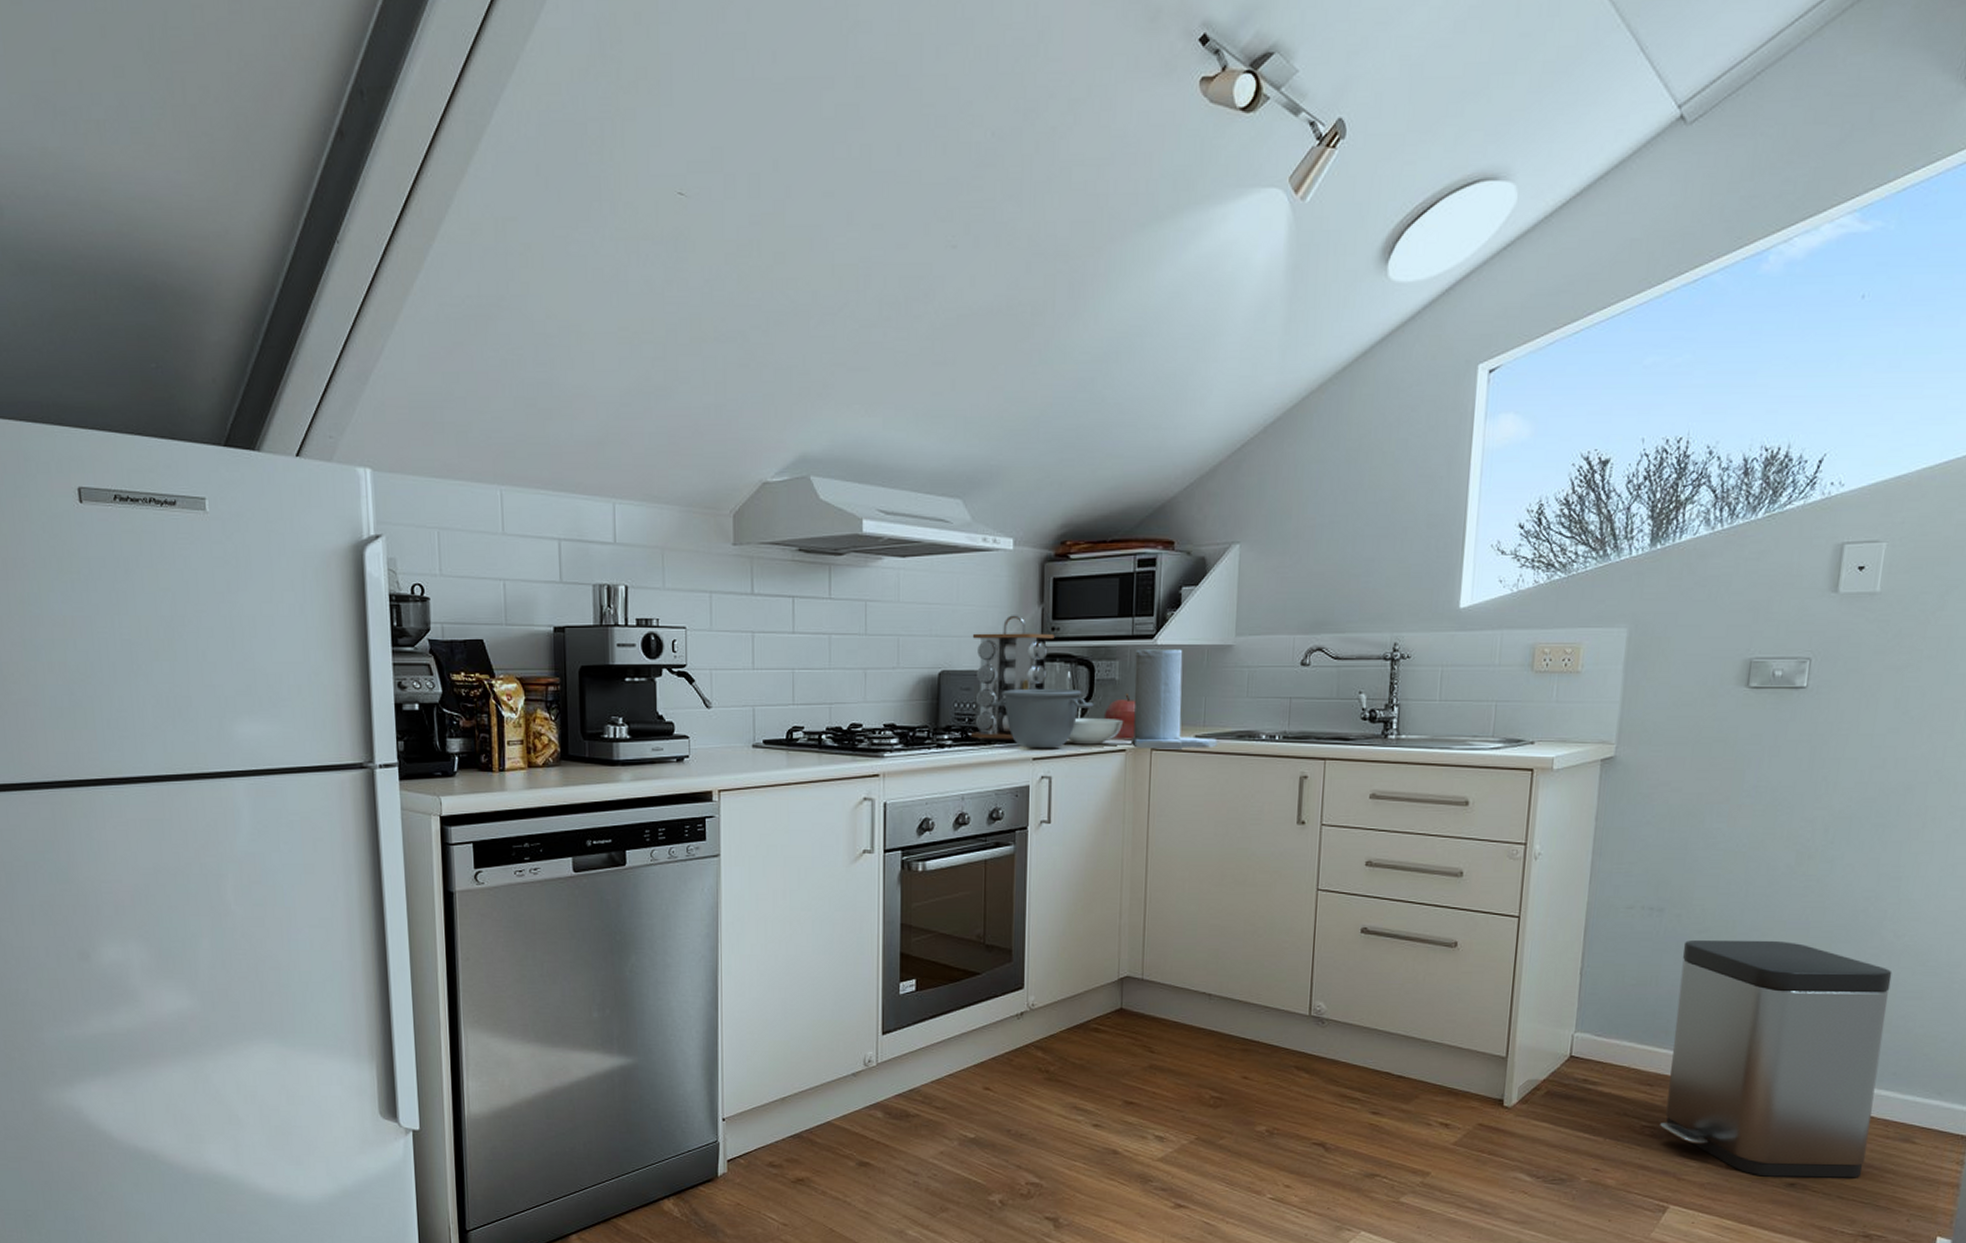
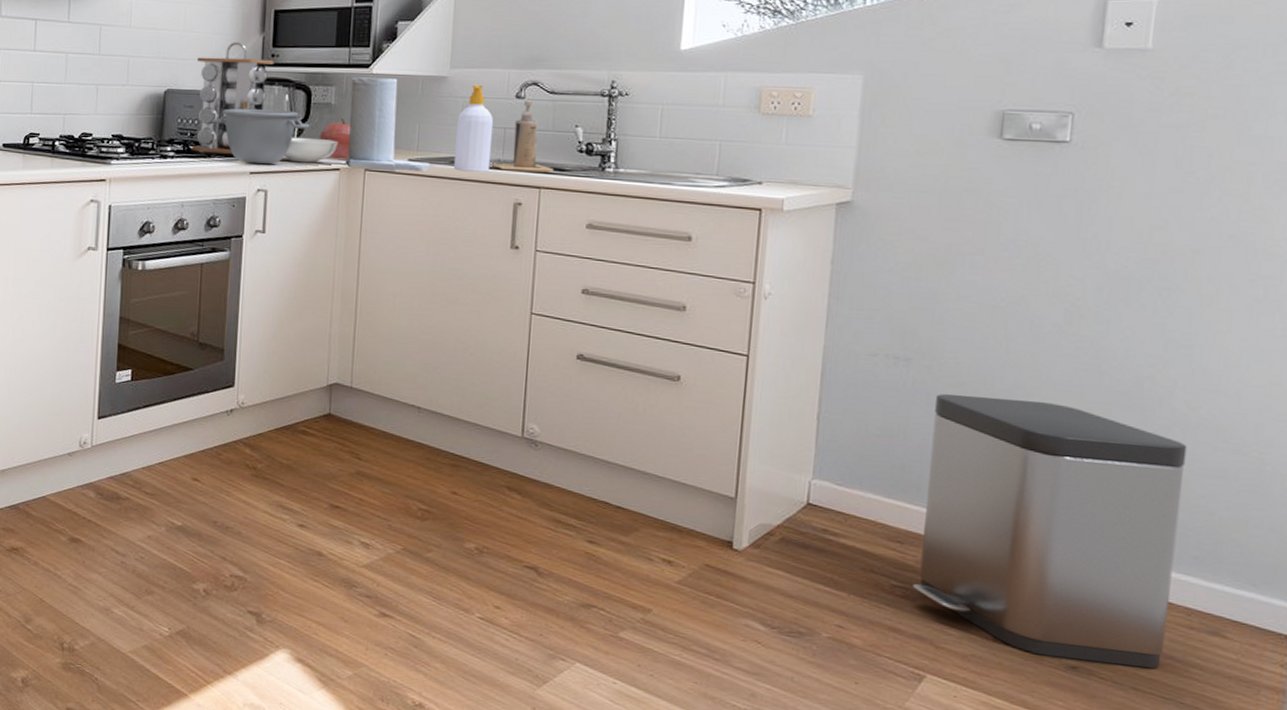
soap bottle: none [1239,652,1280,746] -> present [453,84,494,172]
soap dispenser: none [1275,667,1338,743] -> present [489,100,553,173]

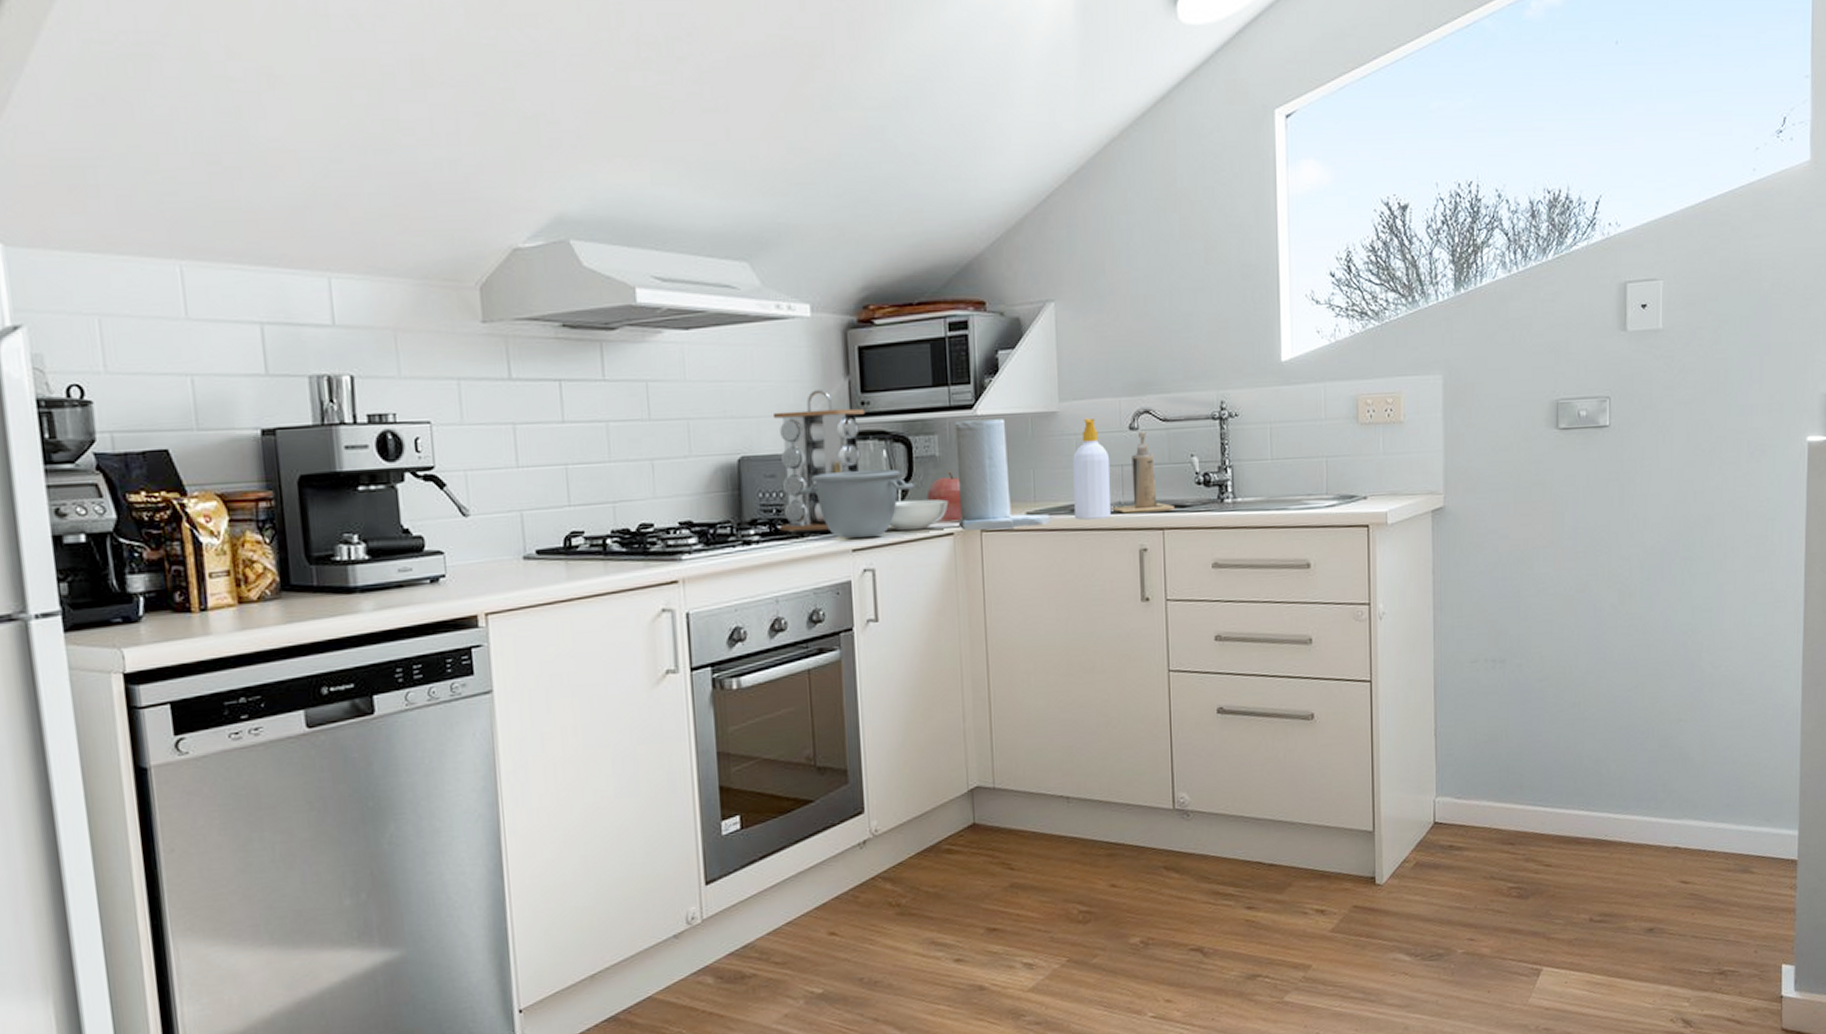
pedal bin: present [913,394,1188,669] -> none [1525,682,1715,925]

